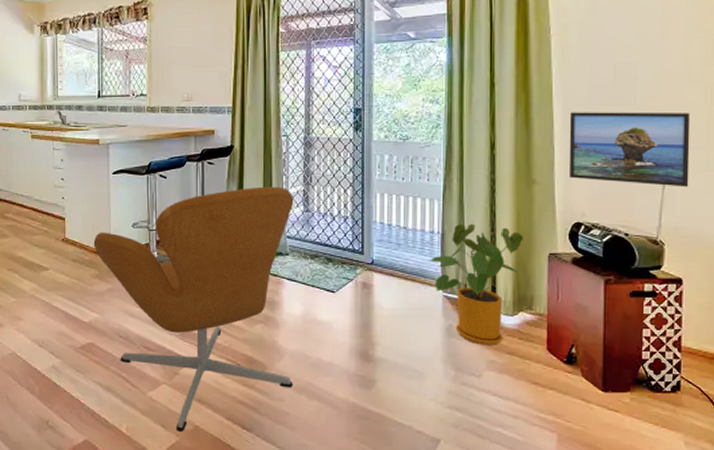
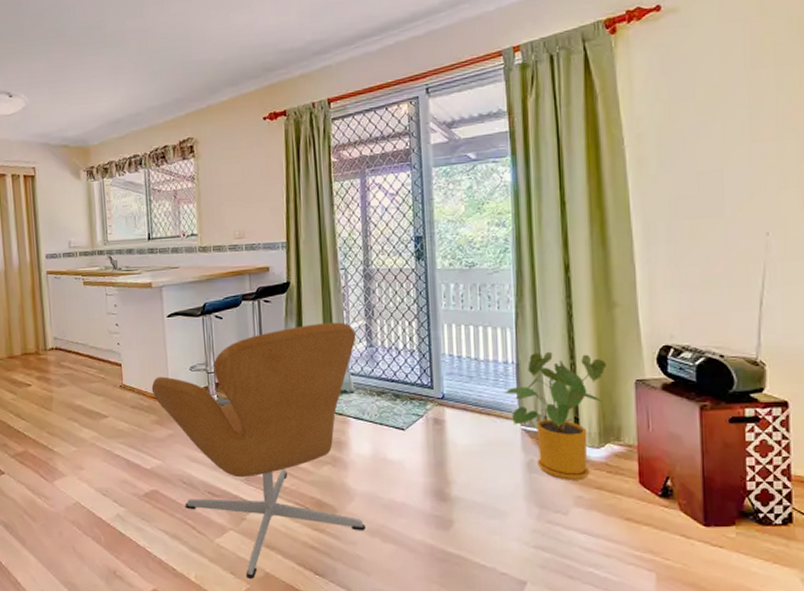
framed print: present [568,112,691,187] -> none [650,221,790,303]

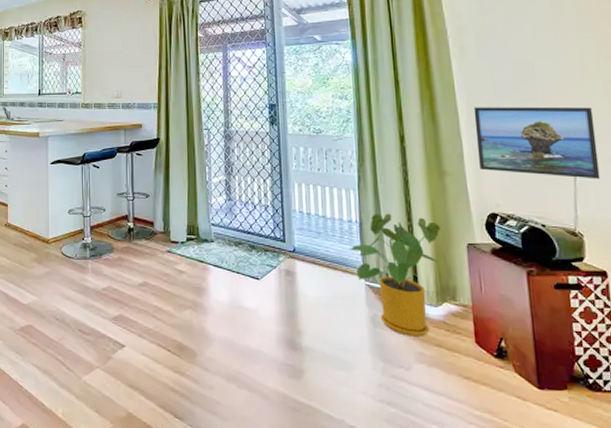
armchair: present [151,322,366,579] -> none [33,176,223,418]
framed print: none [650,221,790,303] -> present [473,106,601,179]

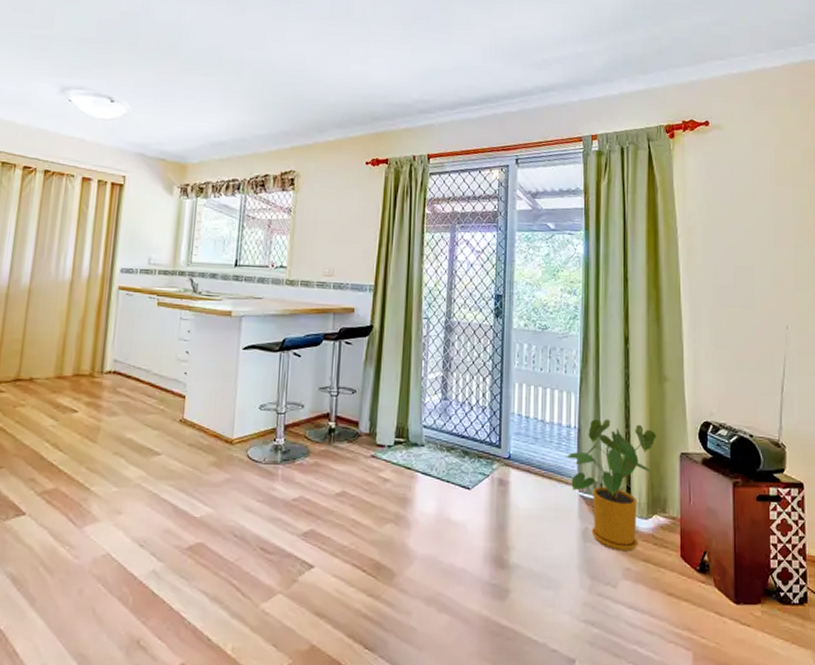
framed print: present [473,106,601,179] -> none [696,311,804,391]

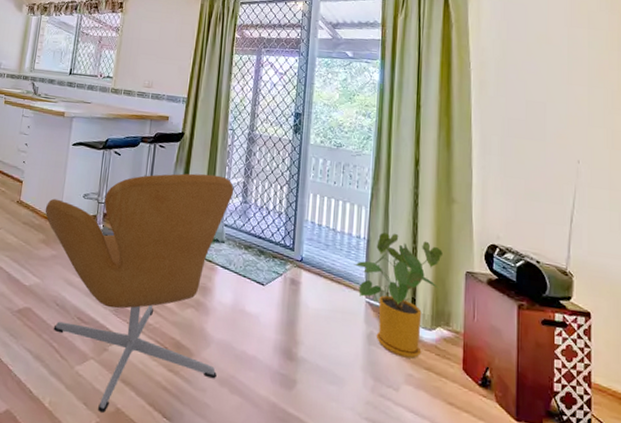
armchair: none [214,370,432,652] -> present [45,173,234,413]

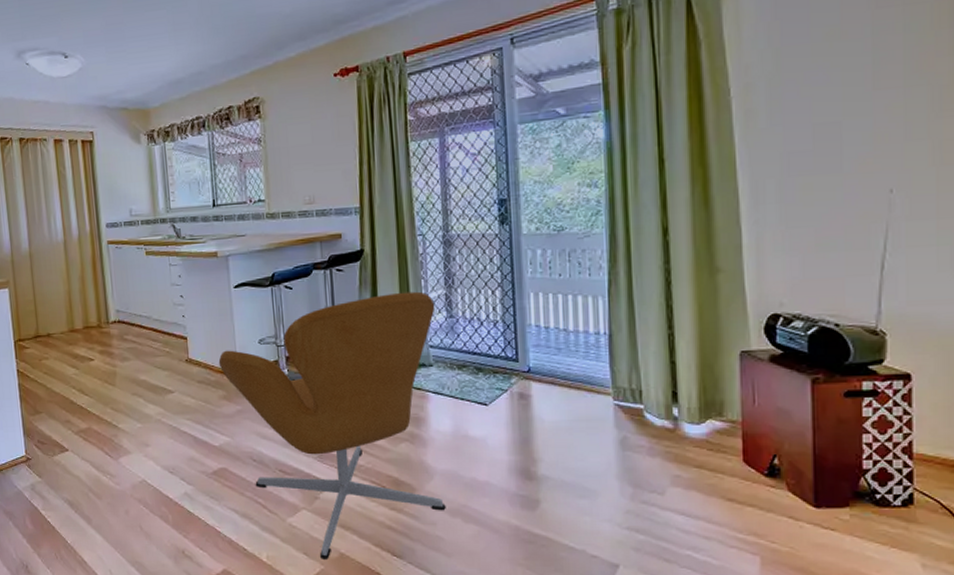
house plant: present [354,232,443,359] -> none [594,321,708,458]

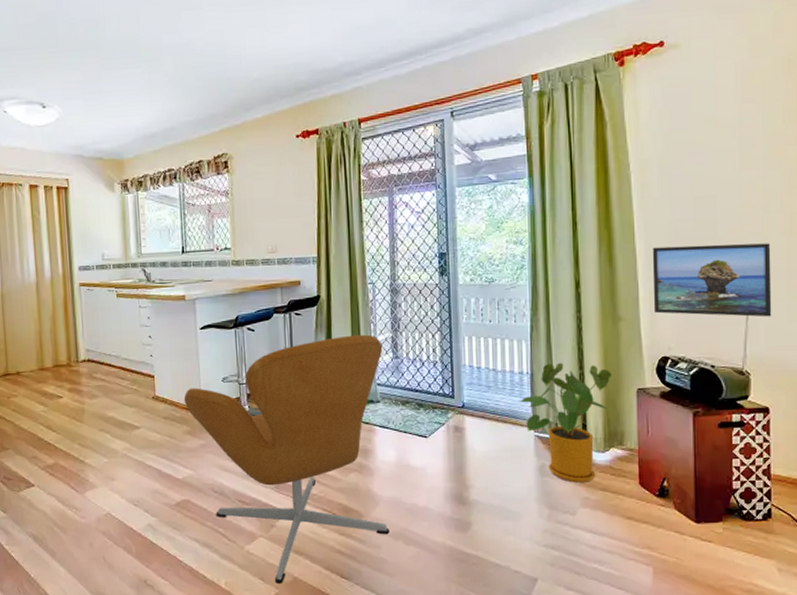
house plant: none [594,321,708,458] -> present [518,362,611,483]
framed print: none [758,177,915,266] -> present [652,243,772,317]

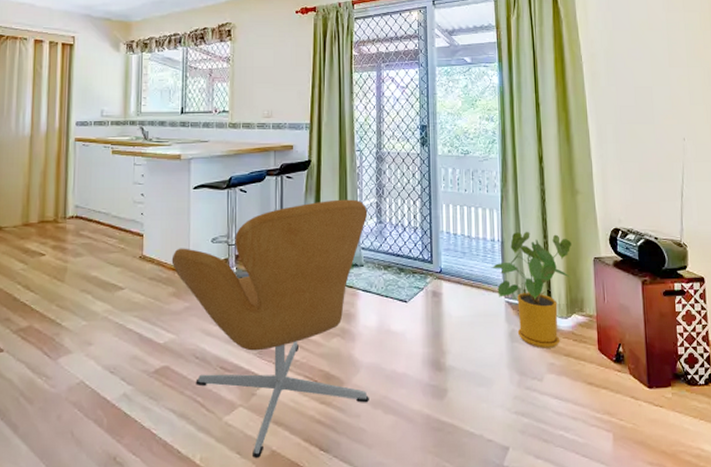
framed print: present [652,243,772,317] -> none [602,129,702,195]

